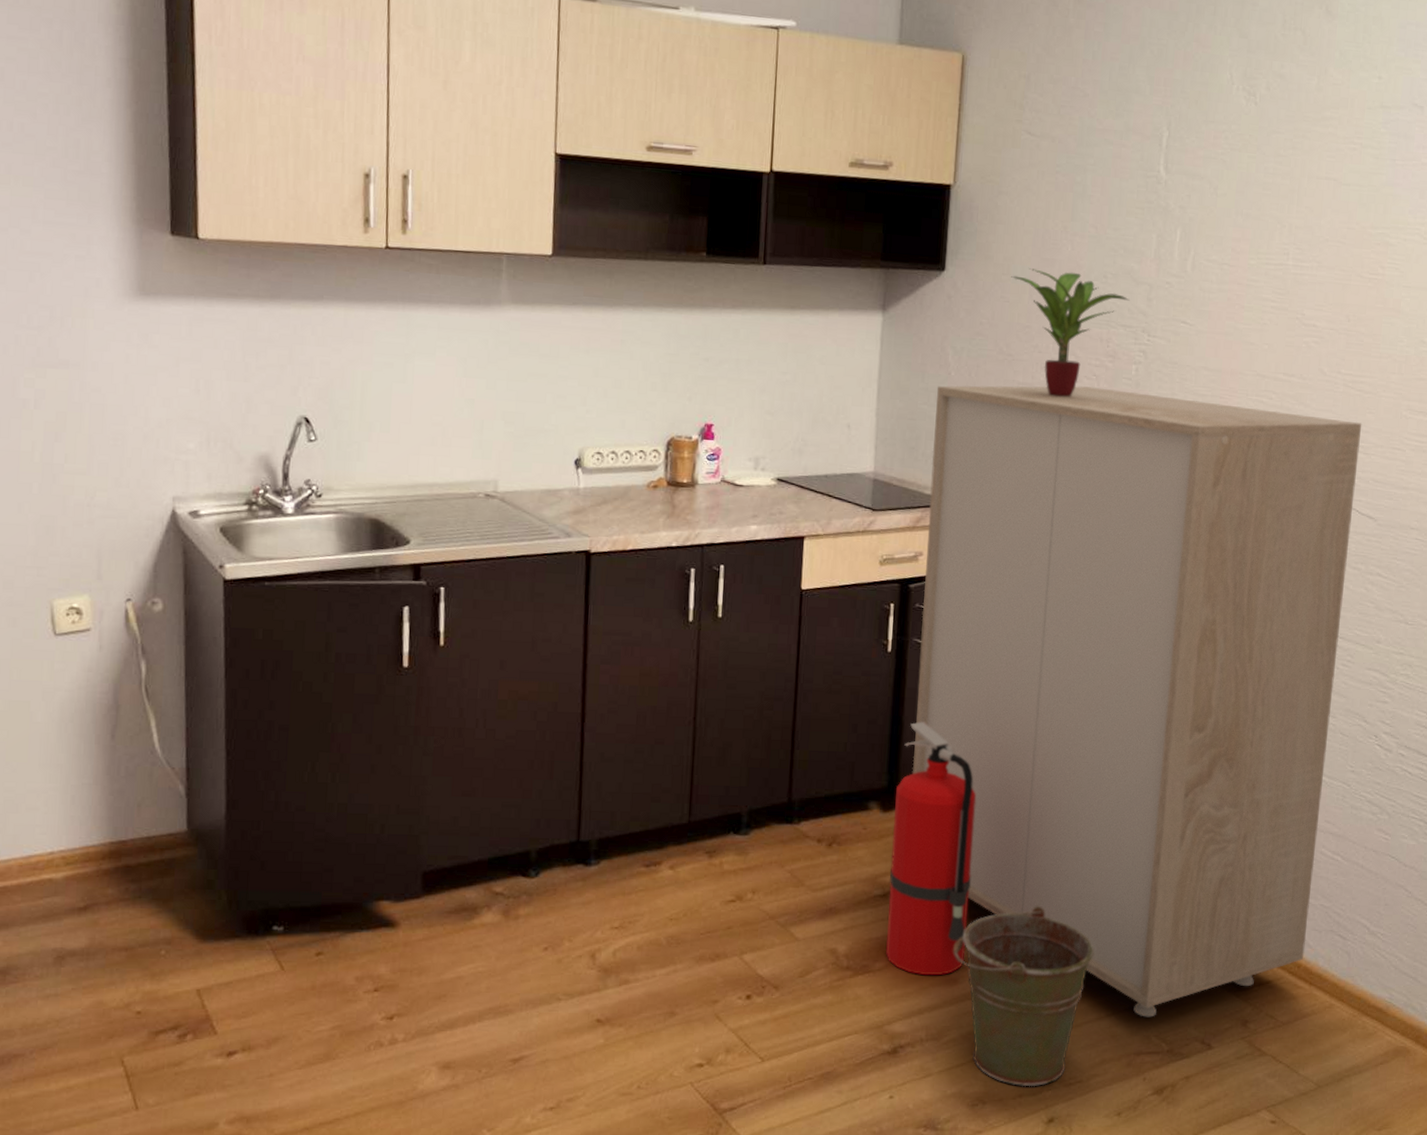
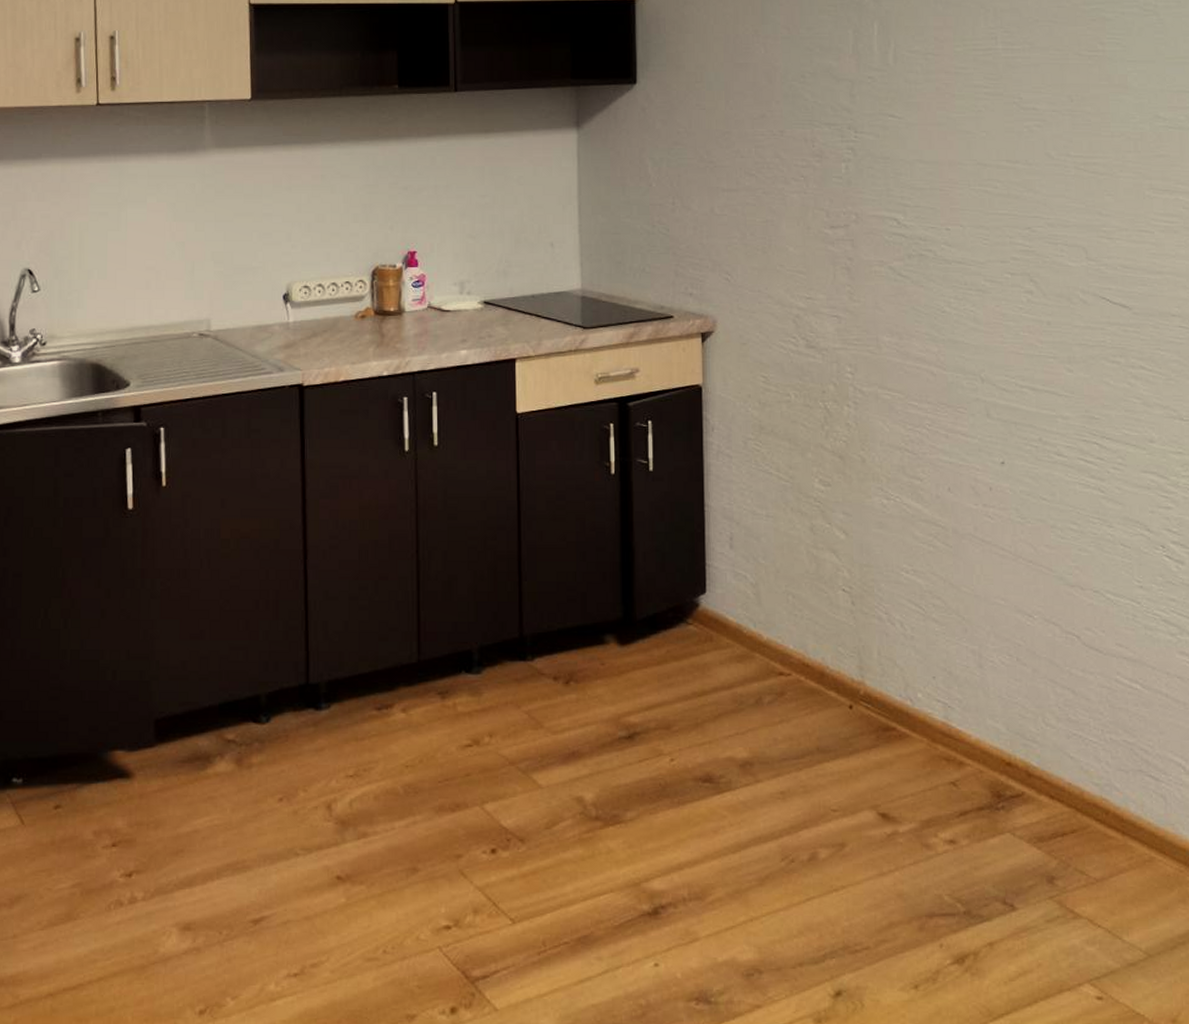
fire extinguisher: present [886,721,976,976] -> none [632,547,724,826]
storage cabinet: present [912,385,1362,1017] -> none [638,188,1112,873]
bucket: present [953,906,1095,1087] -> none [710,746,868,954]
potted plant: present [1011,268,1130,397] -> none [705,74,831,200]

